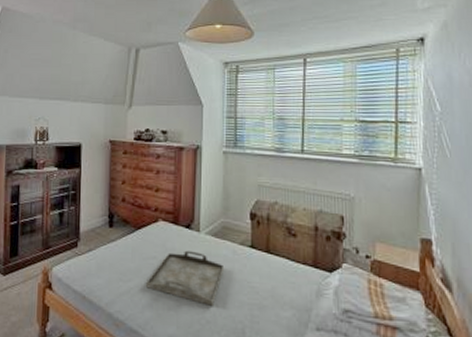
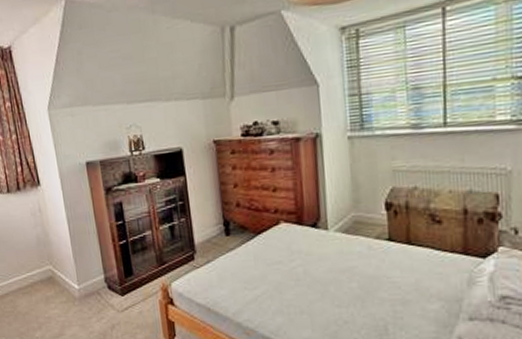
serving tray: present [146,250,225,306] -> none [274,251,360,306]

